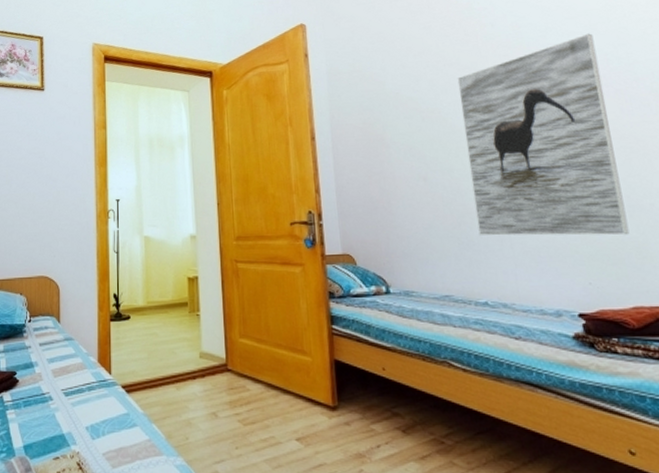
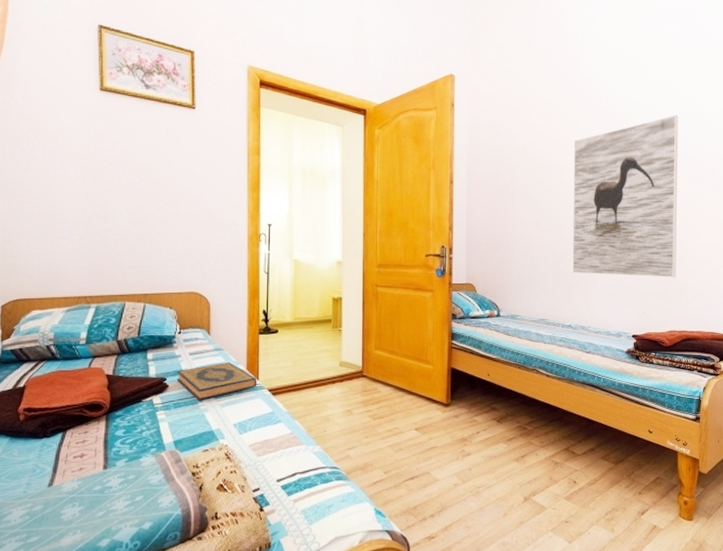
hardback book: none [27,354,110,399] -> present [177,362,257,401]

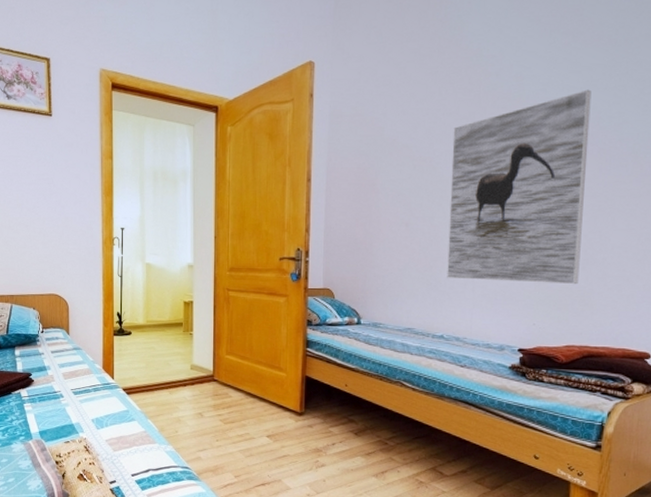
hardback book: present [177,362,257,401] -> none [40,361,113,396]

